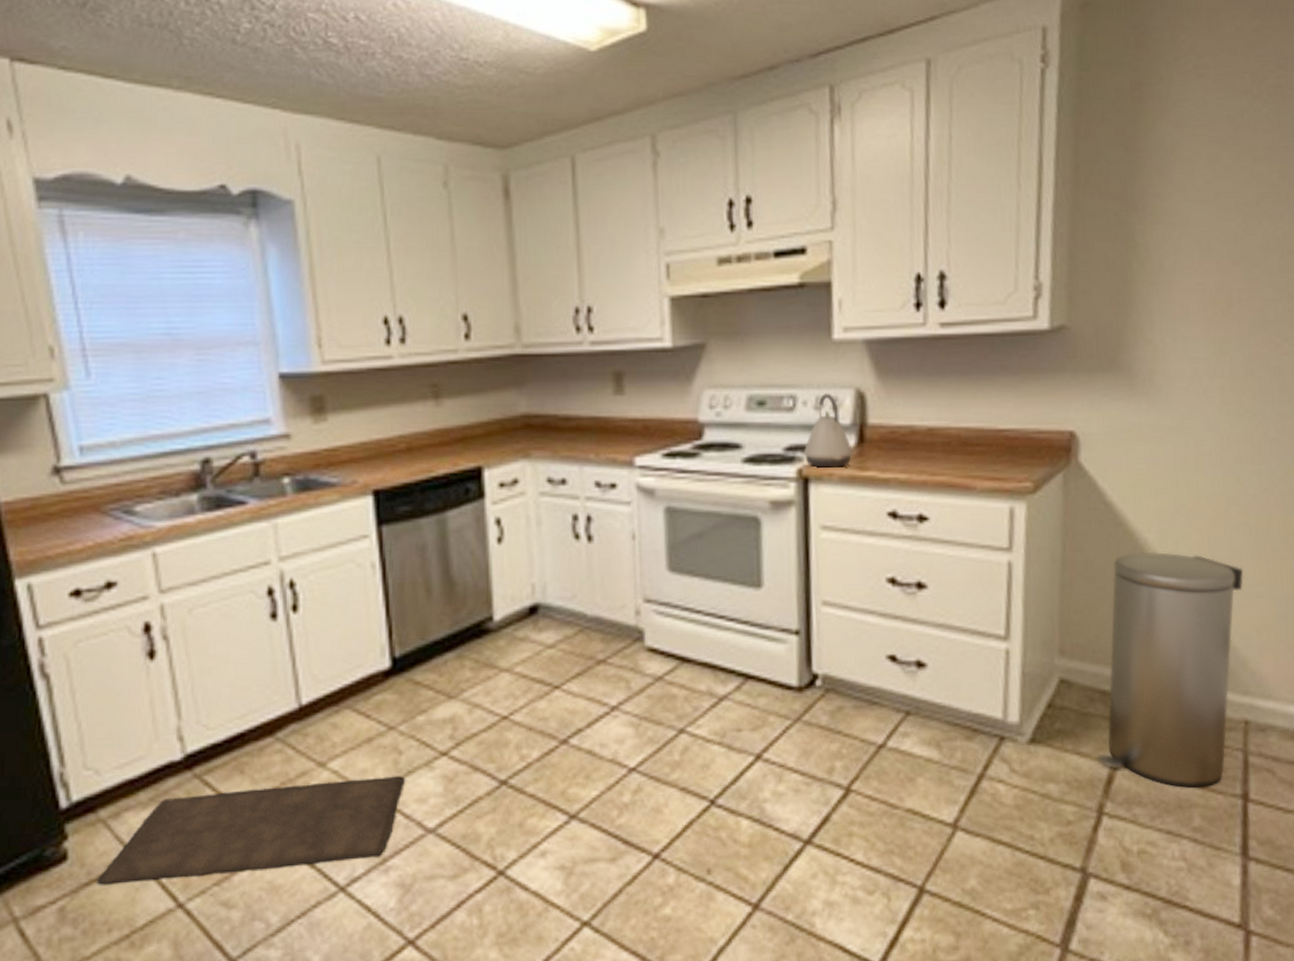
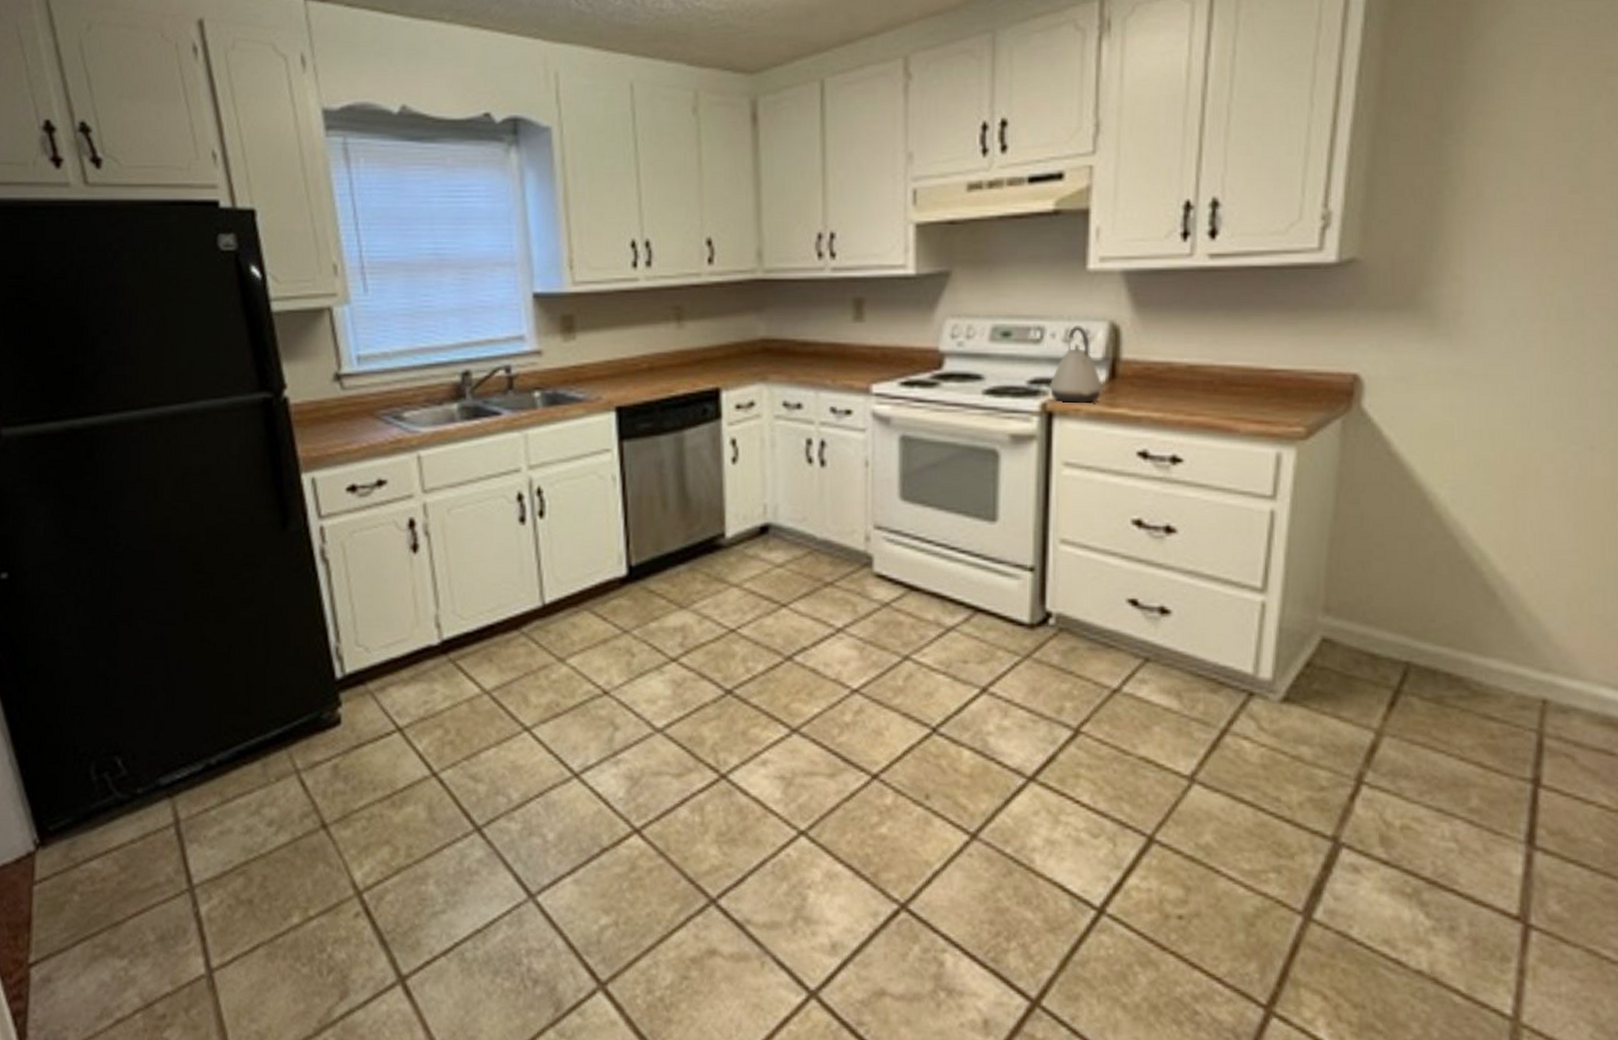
doormat: present [97,774,405,885] -> none [365,675,636,751]
pedal bin: present [1097,551,1244,788] -> none [1360,508,1555,768]

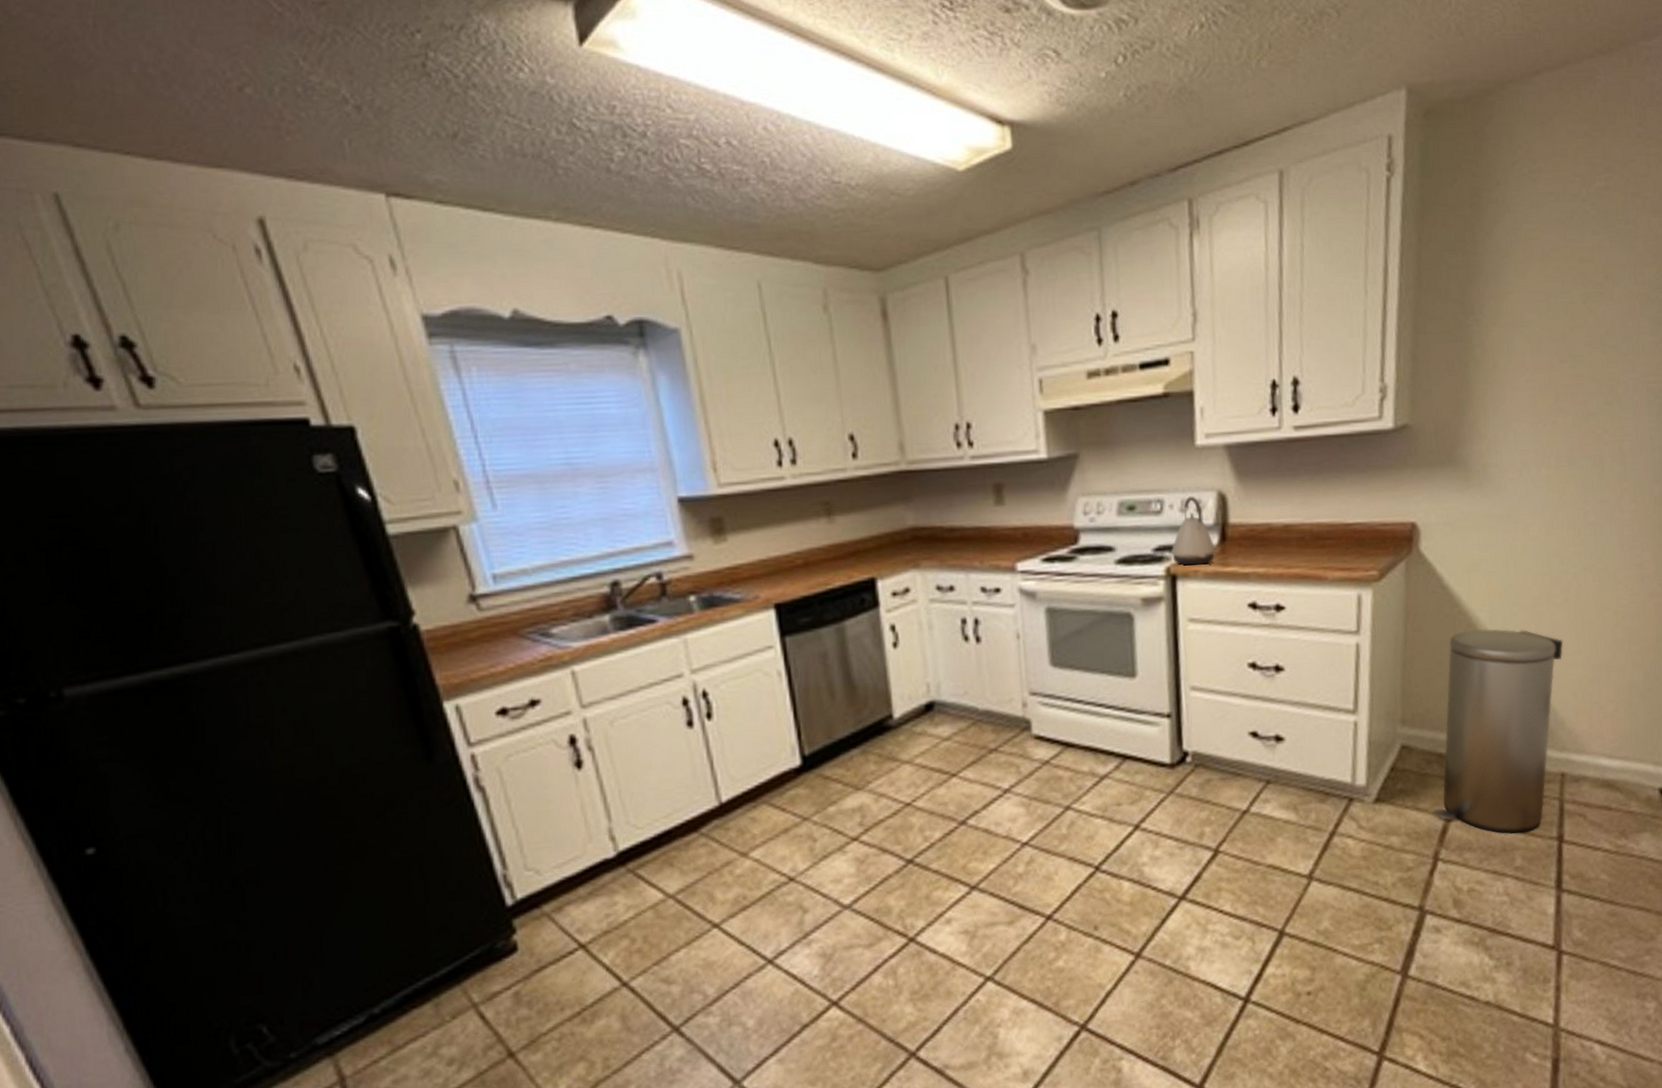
pedal bin: none [1360,508,1555,768] -> present [1433,628,1564,834]

